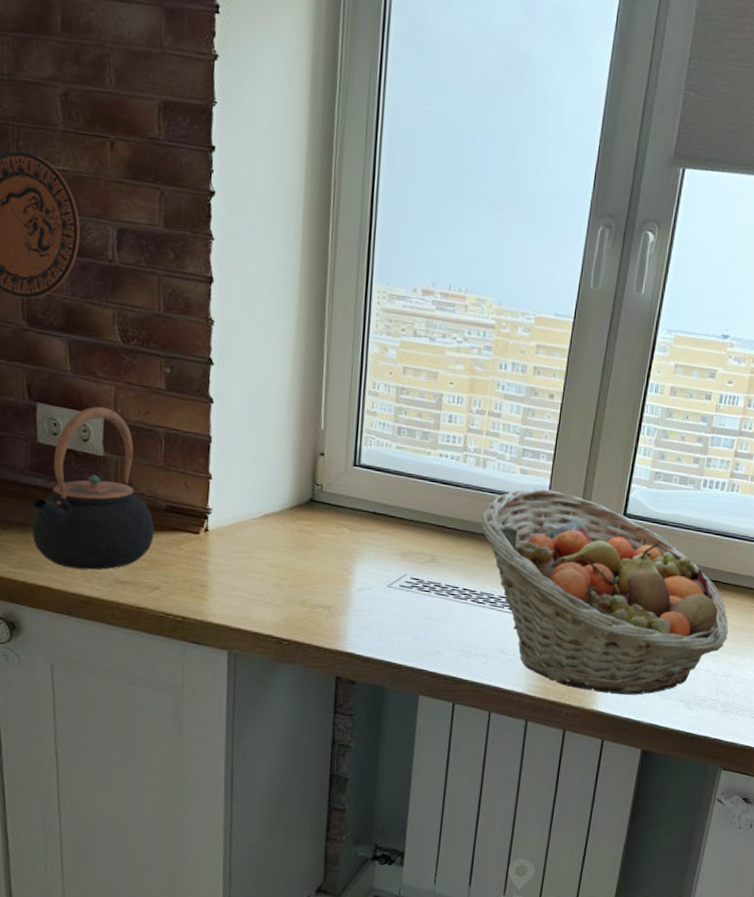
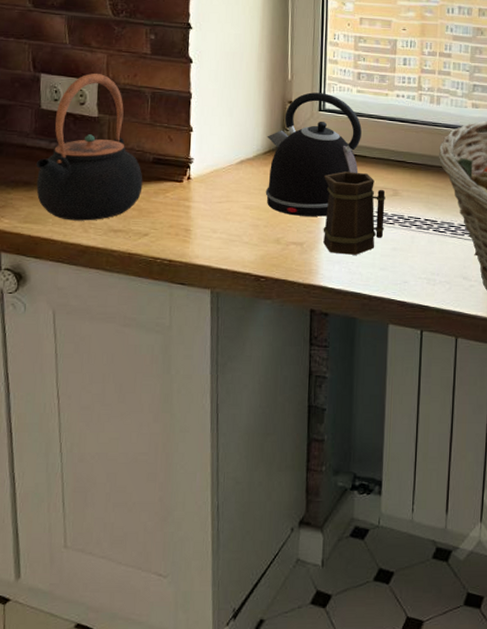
kettle: none [291,445,400,580] -> present [265,92,362,217]
mug: none [353,533,423,622] -> present [323,171,386,255]

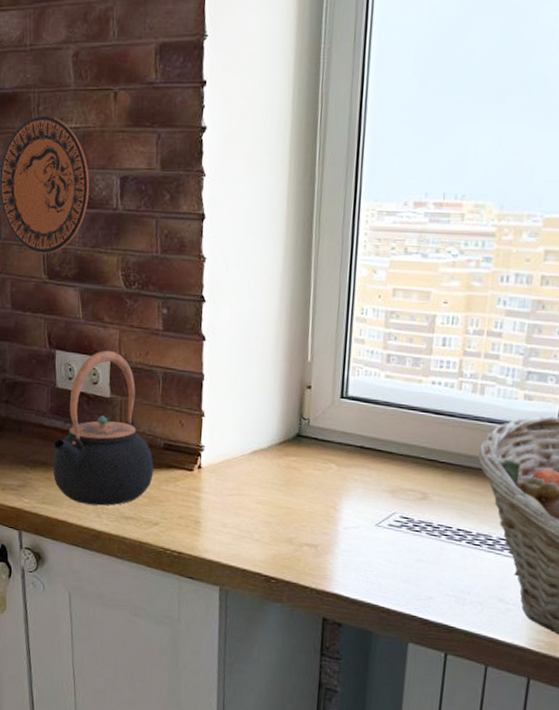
kettle: present [265,92,362,217] -> none [278,376,389,518]
mug: present [323,171,386,255] -> none [340,468,413,563]

